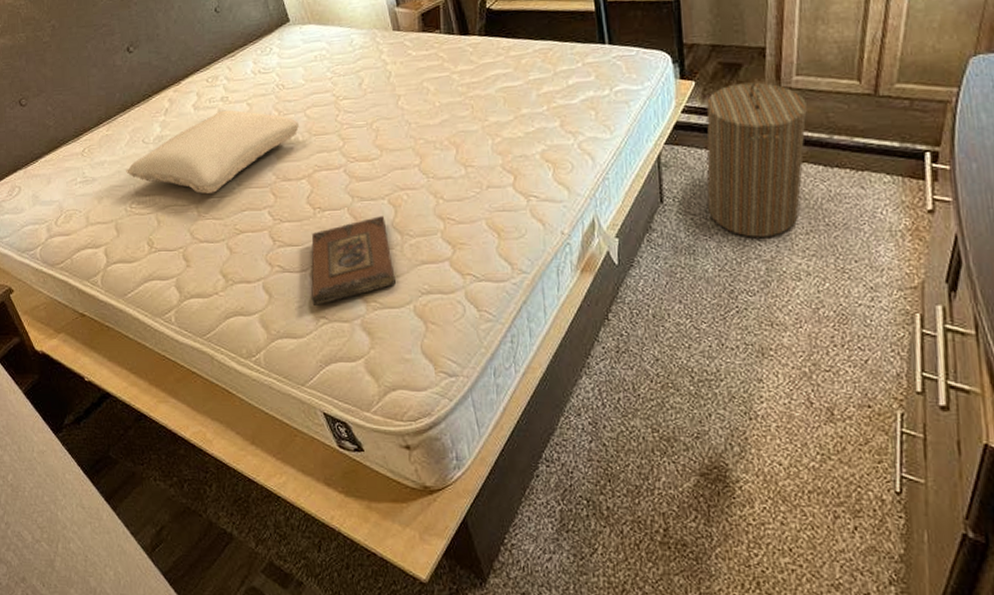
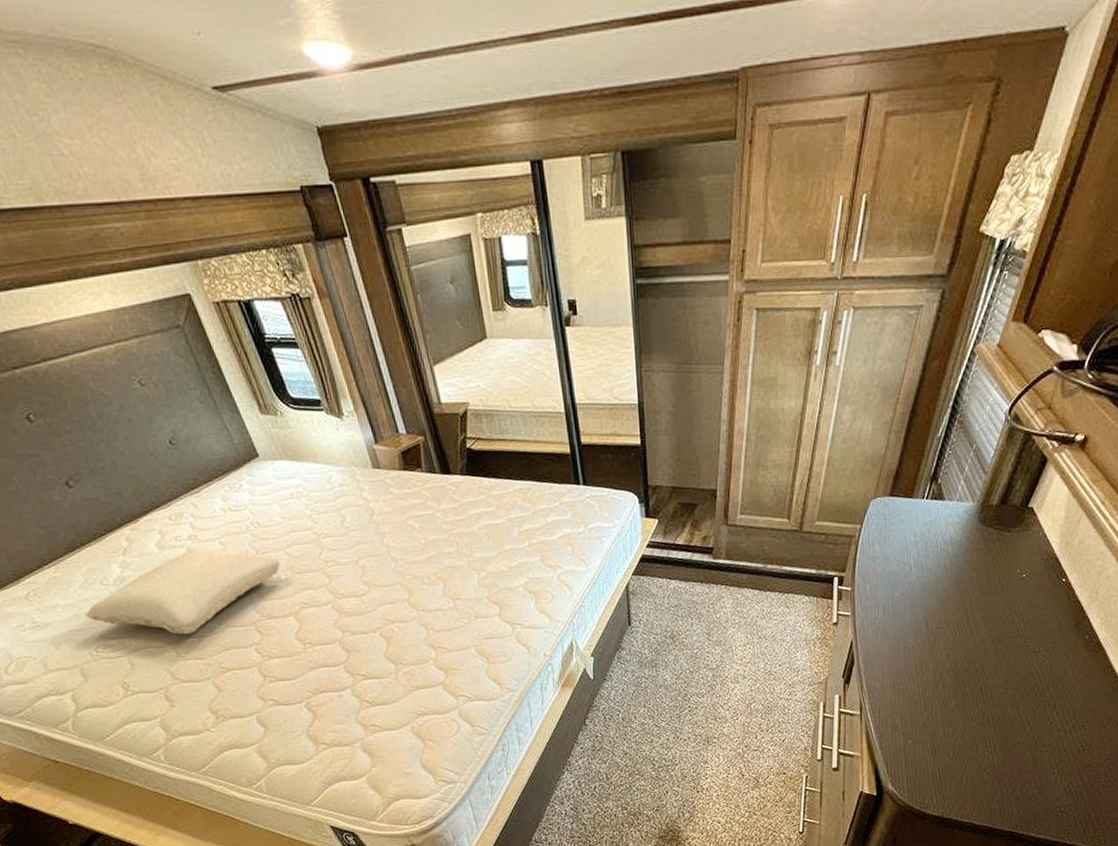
book: present [311,216,396,305] -> none [304,648,392,733]
laundry hamper: present [706,82,807,237] -> none [667,520,748,651]

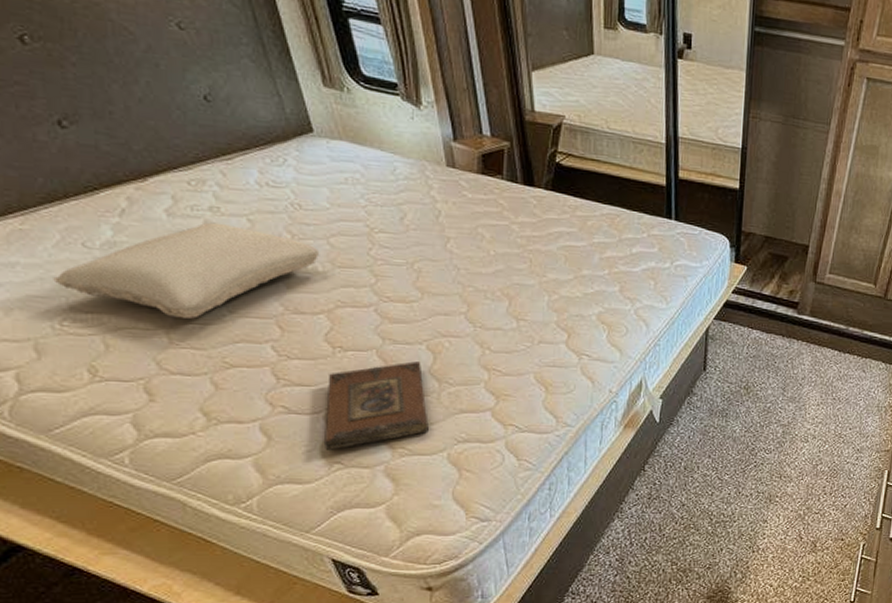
book: none [304,648,392,733] -> present [323,361,429,450]

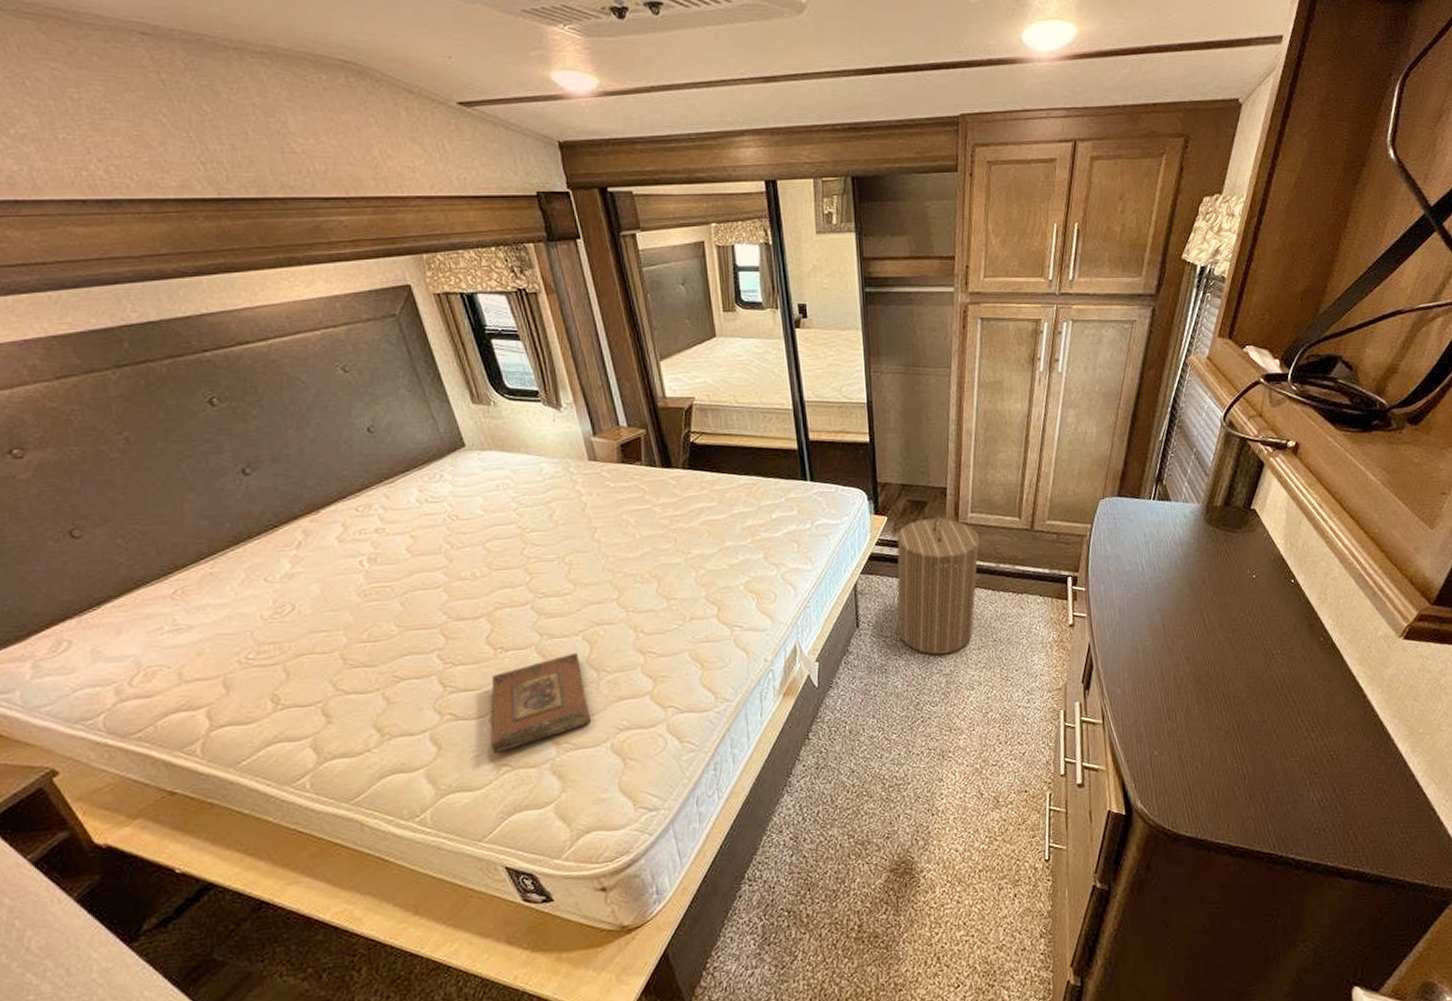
pillow: present [53,222,318,319] -> none [239,542,476,638]
laundry hamper: none [743,273,833,406] -> present [896,518,979,655]

